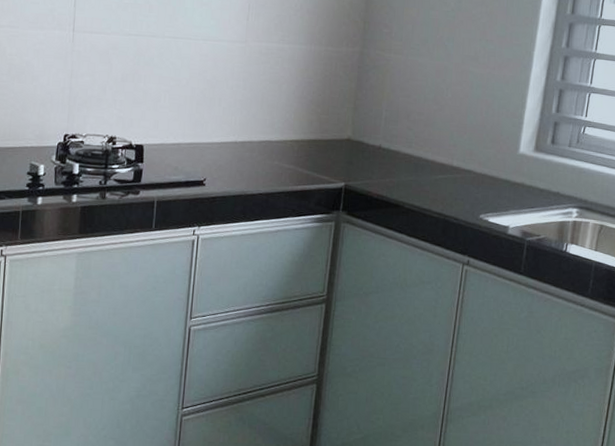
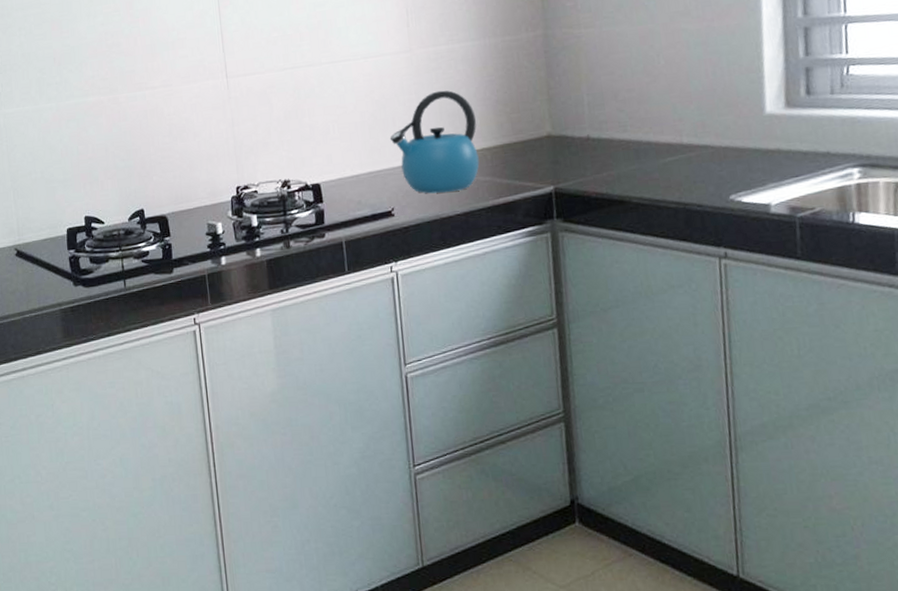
kettle: none [213,82,291,173] -> present [389,90,480,194]

